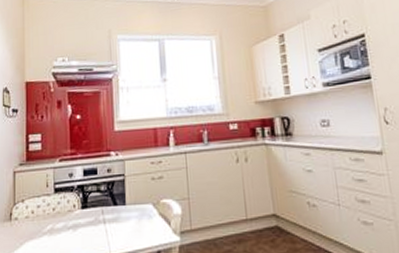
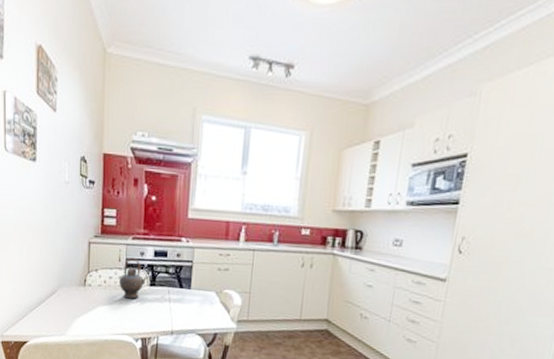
teapot: none [48,181,80,228] -> present [119,258,149,299]

